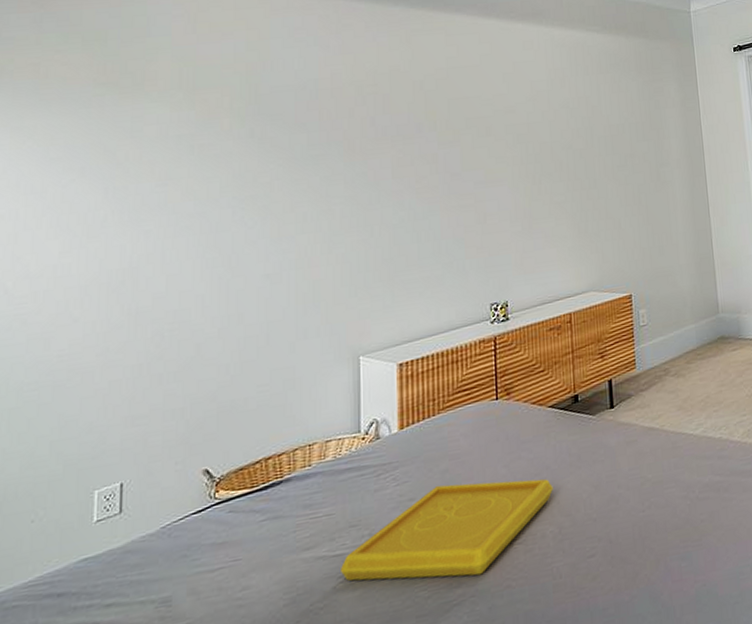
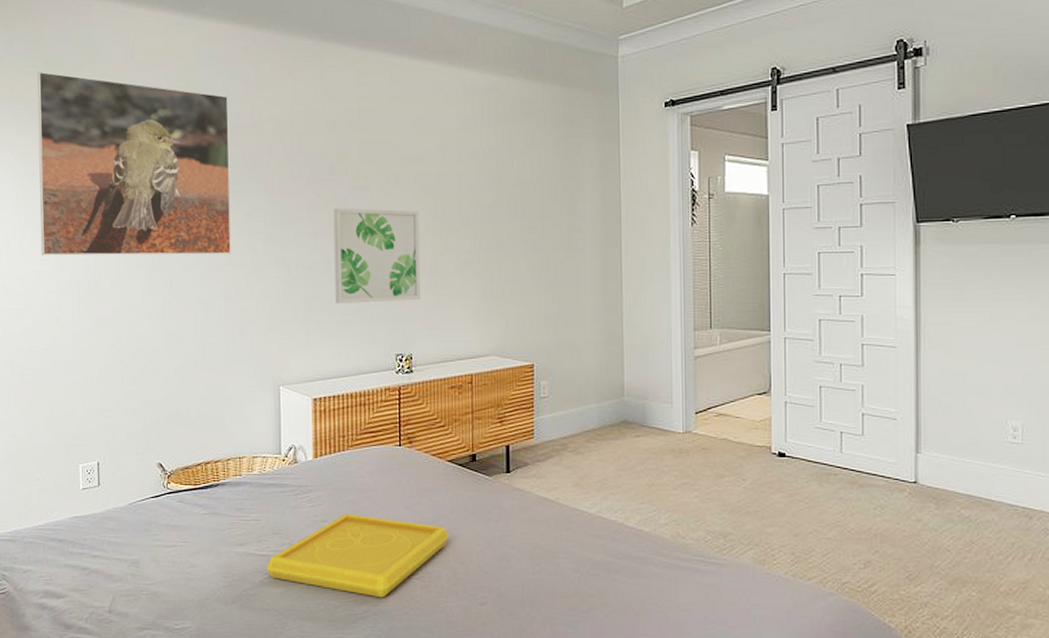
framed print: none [60,48,306,248] -> present [37,71,232,256]
wall art: none [421,159,515,261] -> present [333,207,421,304]

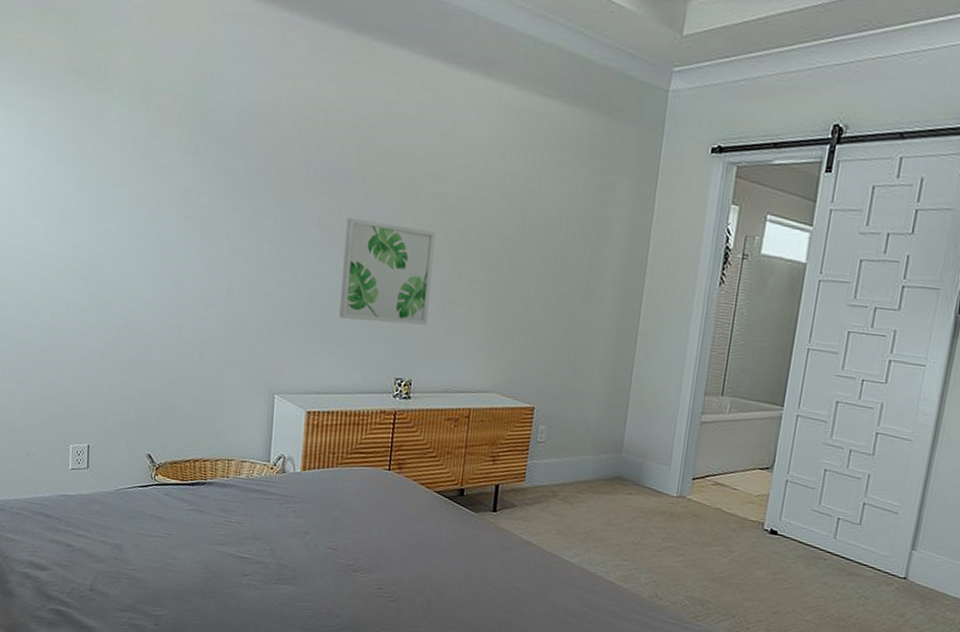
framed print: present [37,71,232,256] -> none [43,28,248,252]
serving tray: present [265,513,449,598] -> none [245,528,428,615]

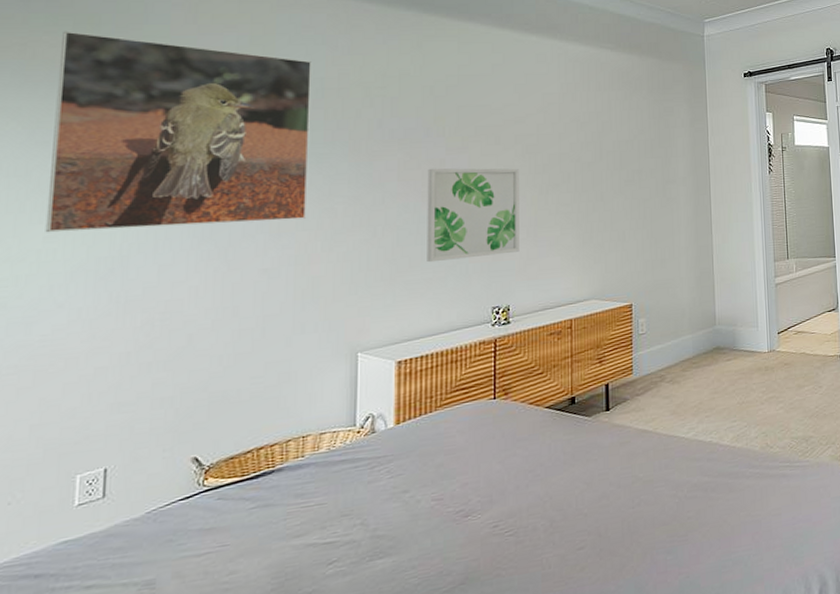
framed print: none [43,28,248,252] -> present [45,31,311,233]

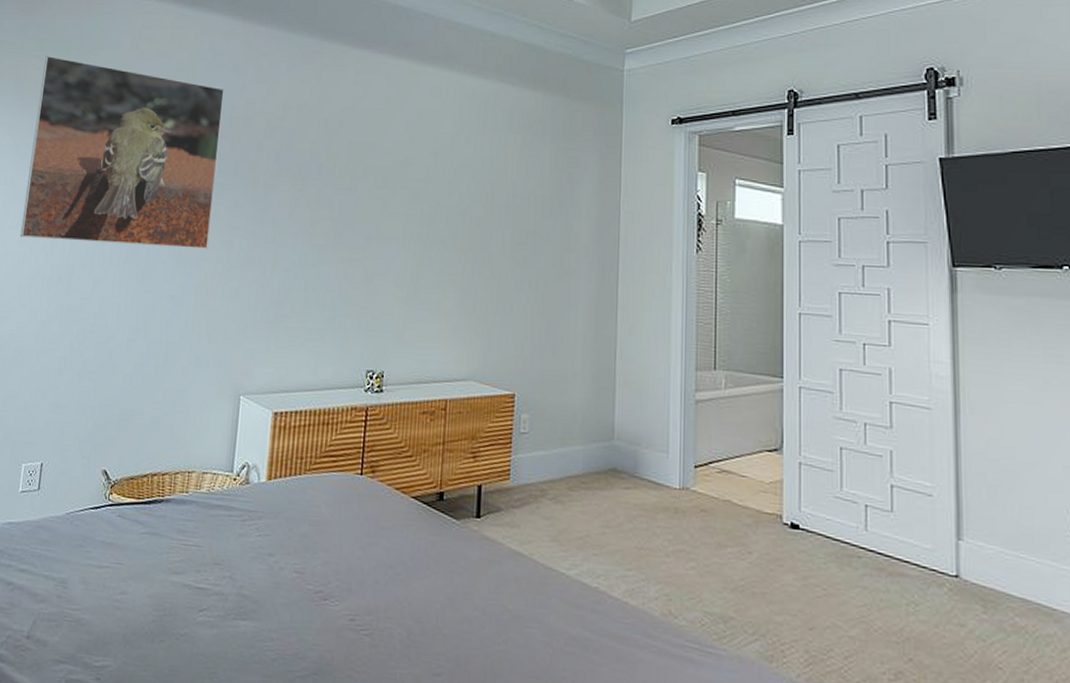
wall art: present [427,168,519,263] -> none [308,208,404,313]

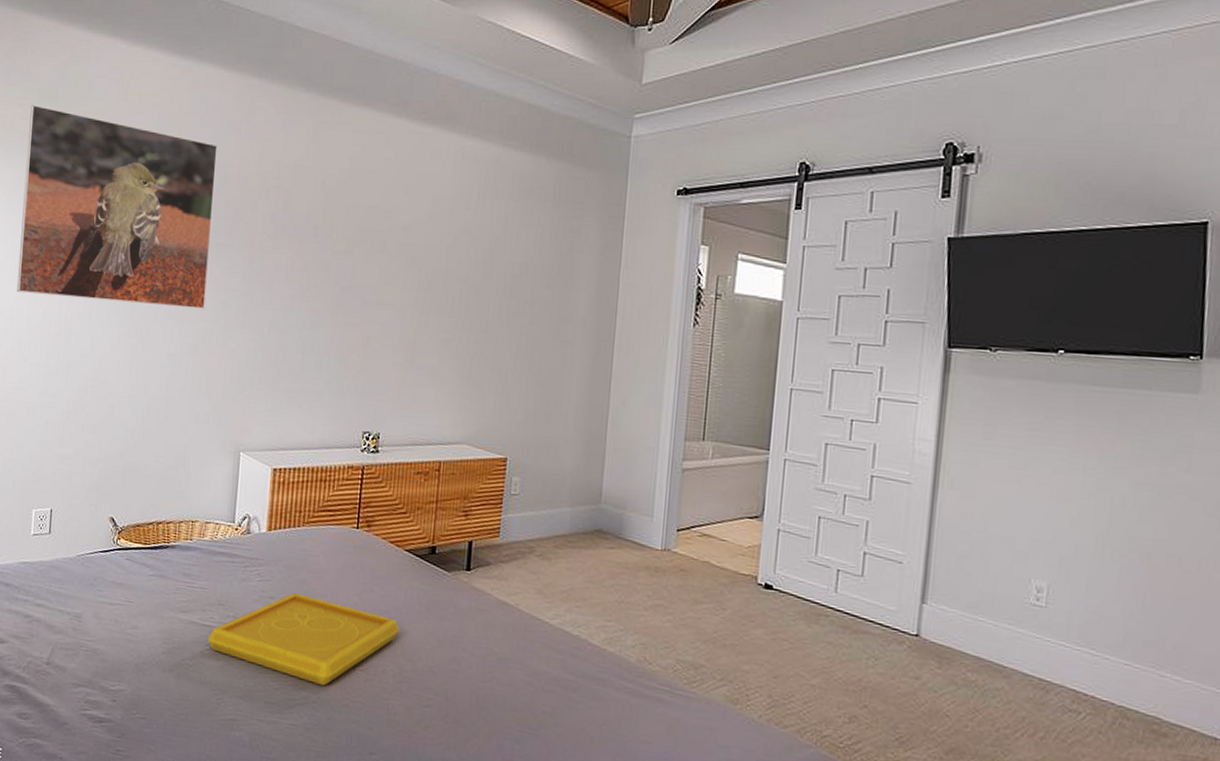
serving tray: none [201,547,406,655] -> present [207,592,399,686]

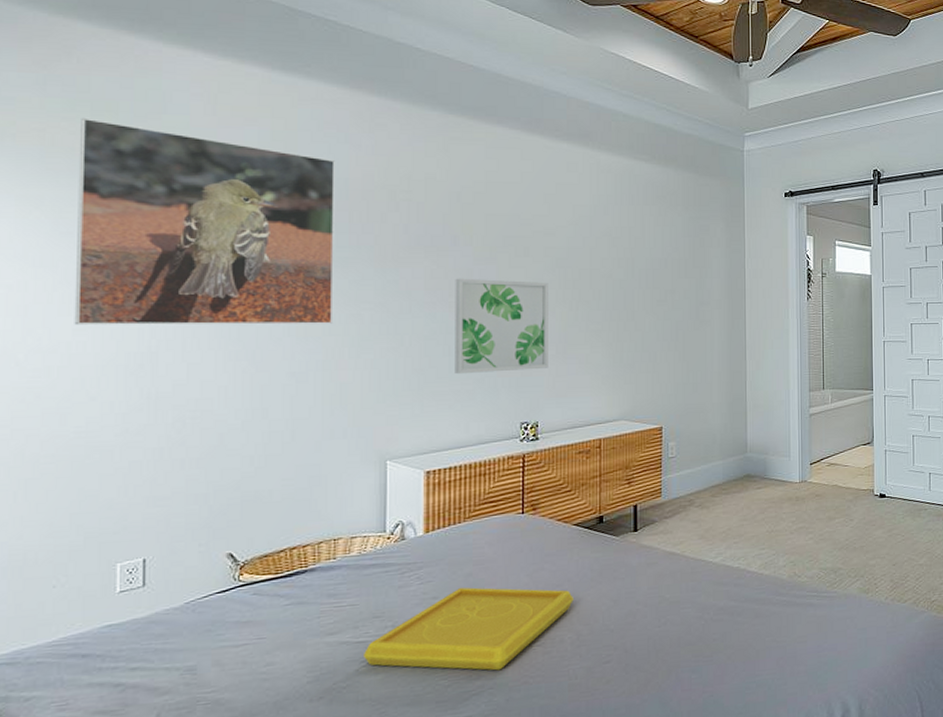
wall art: none [306,271,402,377] -> present [455,278,548,375]

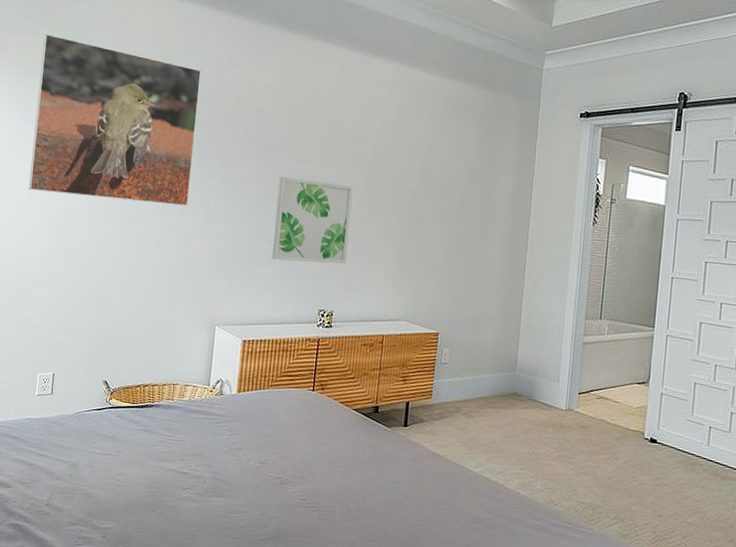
serving tray: present [362,587,573,671] -> none [184,444,347,524]

